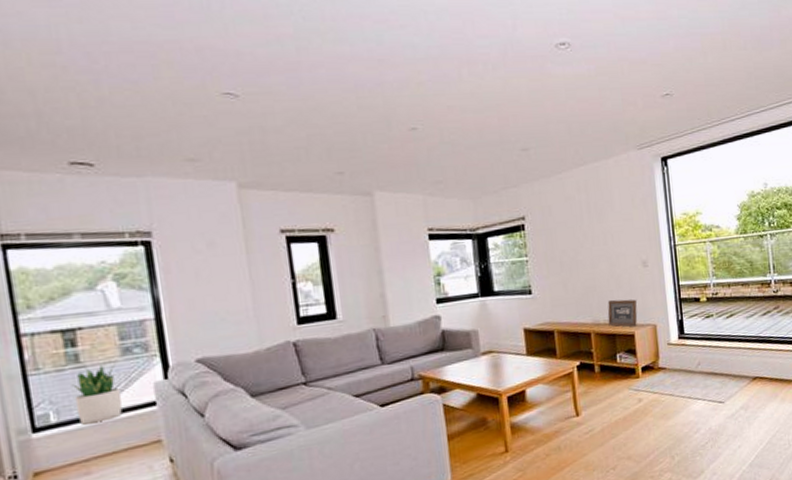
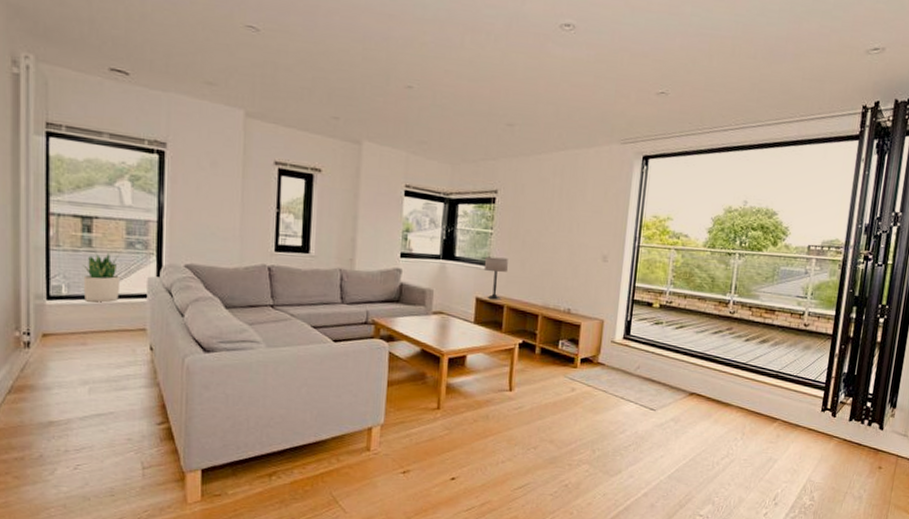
table lamp: none [526,282,552,328] -> present [485,256,509,300]
picture frame: present [607,299,637,327] -> none [557,287,589,318]

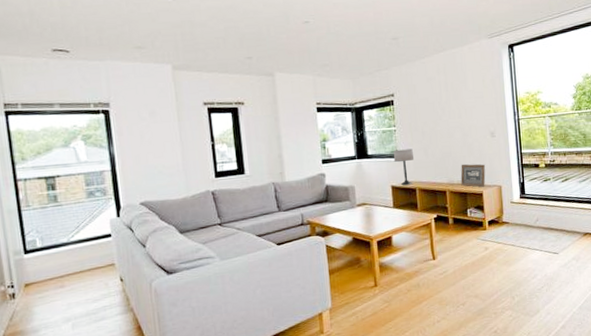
planter: present [82,252,120,304] -> none [51,203,87,251]
picture frame: none [557,287,589,318] -> present [460,164,486,187]

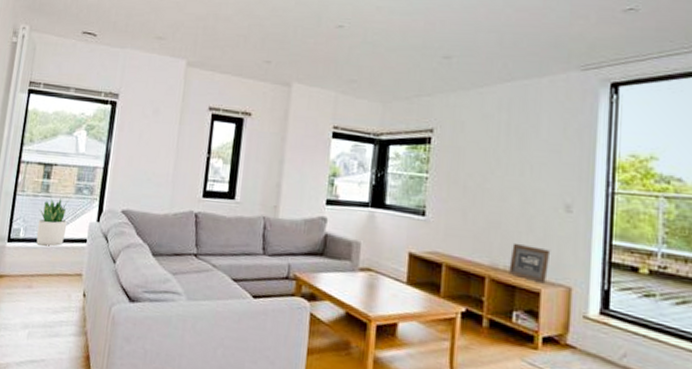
planter: none [51,203,87,251] -> present [36,197,70,247]
table lamp: present [394,148,415,186] -> none [419,204,447,257]

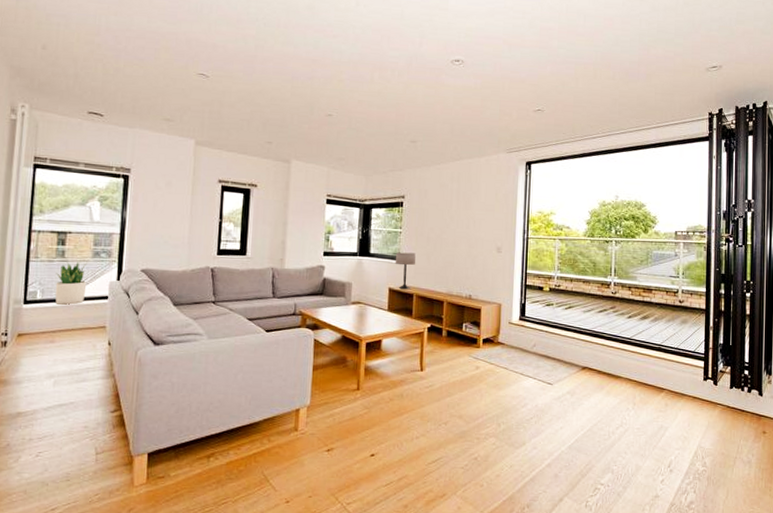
table lamp: none [419,204,447,257] -> present [396,252,416,290]
picture frame: present [509,242,549,284] -> none [460,276,487,303]

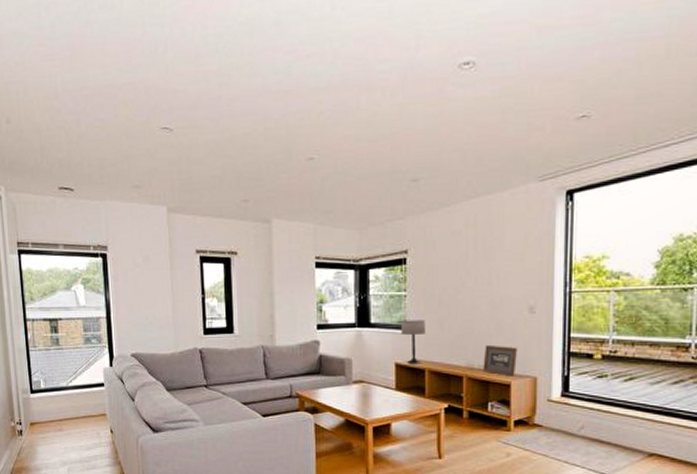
planter: present [55,261,87,306] -> none [53,349,83,394]
picture frame: none [460,276,487,303] -> present [483,344,517,377]

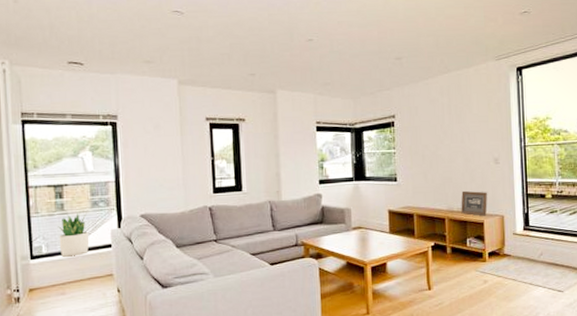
planter: none [53,349,83,394] -> present [57,212,89,258]
table lamp: present [402,320,427,365] -> none [392,172,414,211]

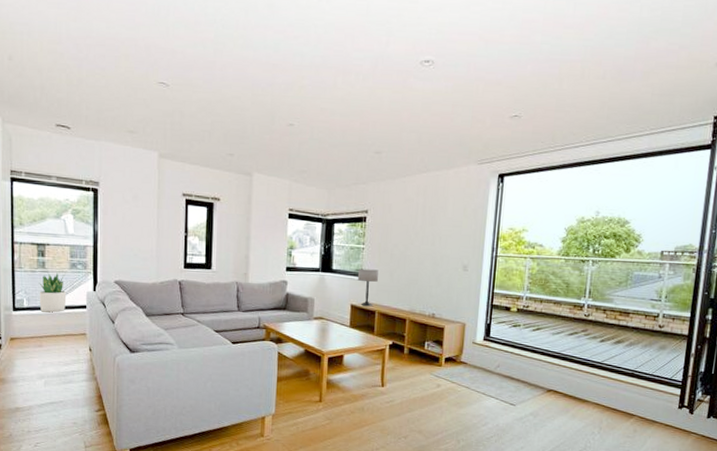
table lamp: none [392,172,414,211] -> present [358,268,379,307]
picture frame: present [461,191,487,216] -> none [423,294,451,322]

